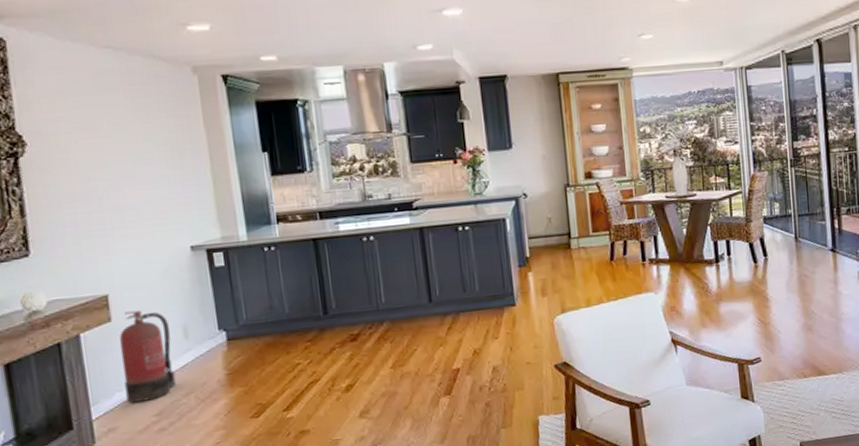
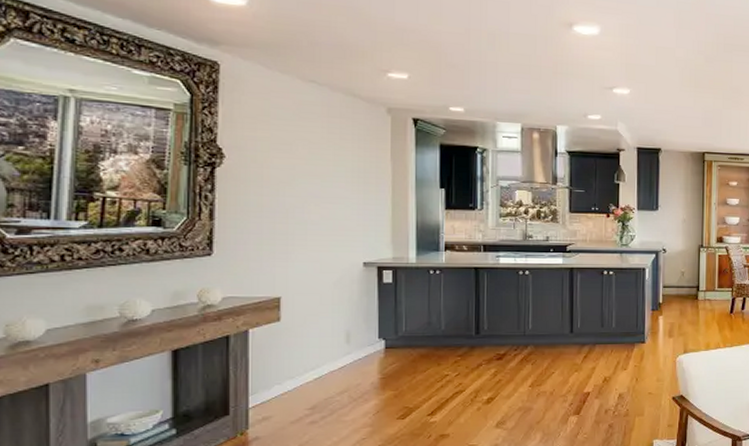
fire extinguisher: present [119,310,176,403] -> none [284,314,333,396]

